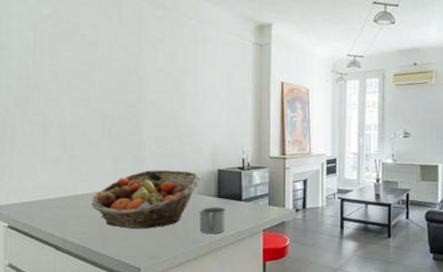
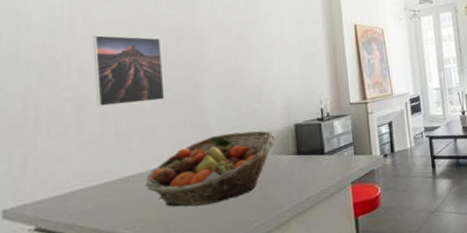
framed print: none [57,70,112,133] -> present [92,35,165,106]
mug: present [199,207,226,234] -> none [277,164,310,198]

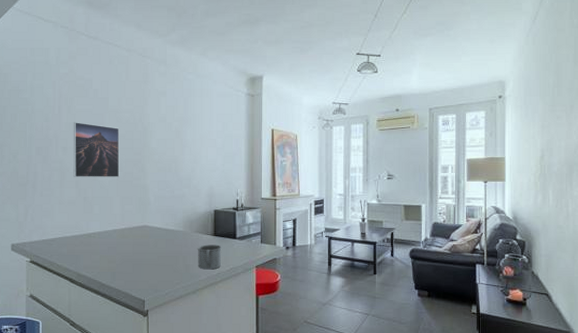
fruit basket: present [145,130,275,207] -> none [102,211,198,265]
mug: none [277,164,310,198] -> present [197,244,222,270]

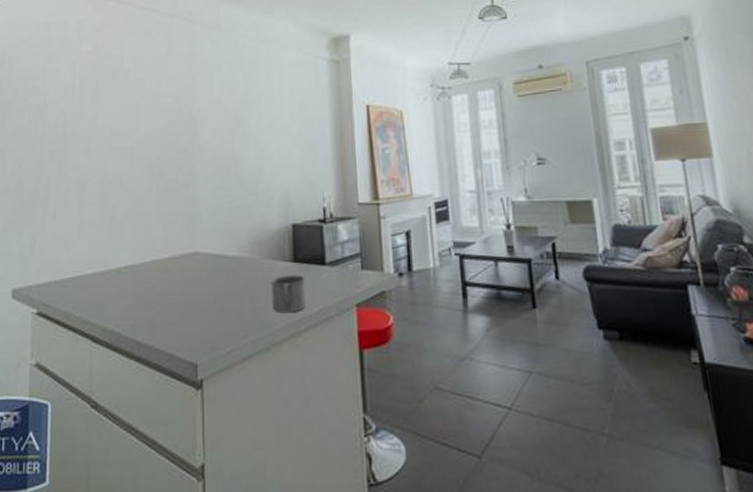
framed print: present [73,122,120,177] -> none [97,113,160,189]

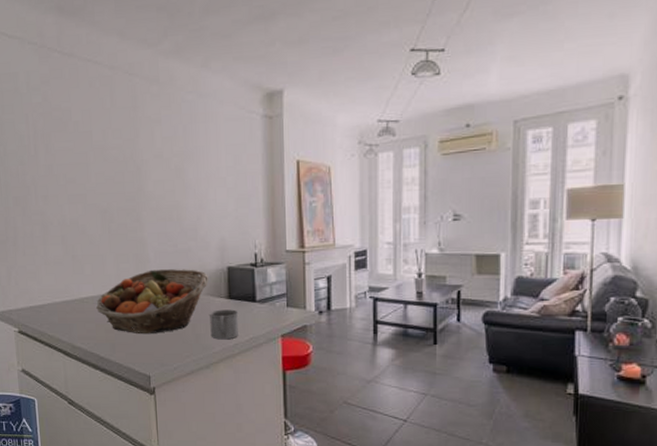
fruit basket: none [136,228,270,310] -> present [96,269,208,335]

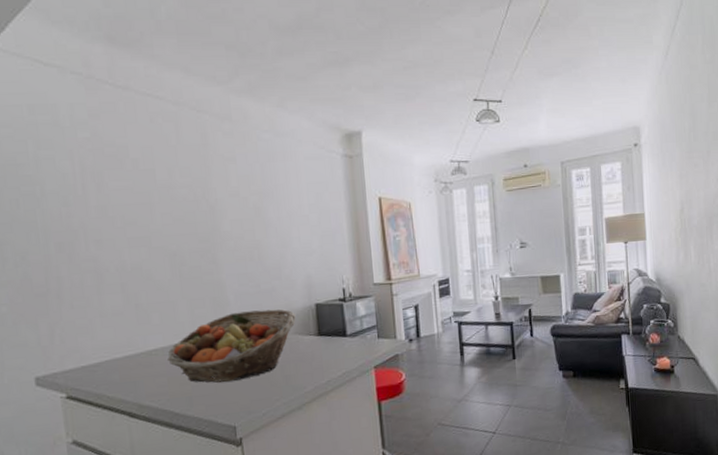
mug: present [208,309,239,340] -> none [298,346,332,379]

